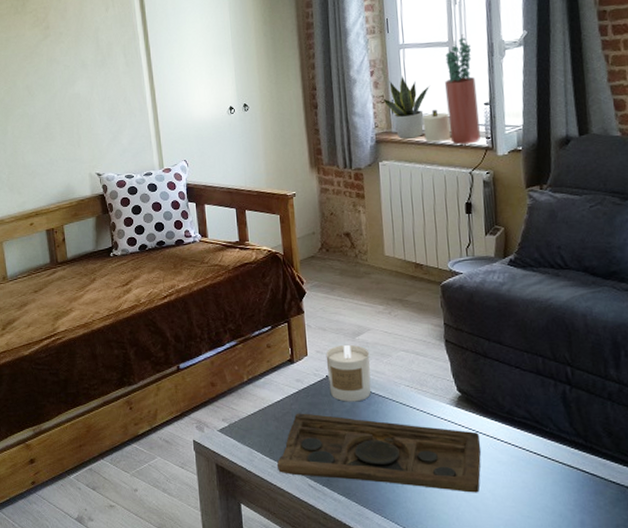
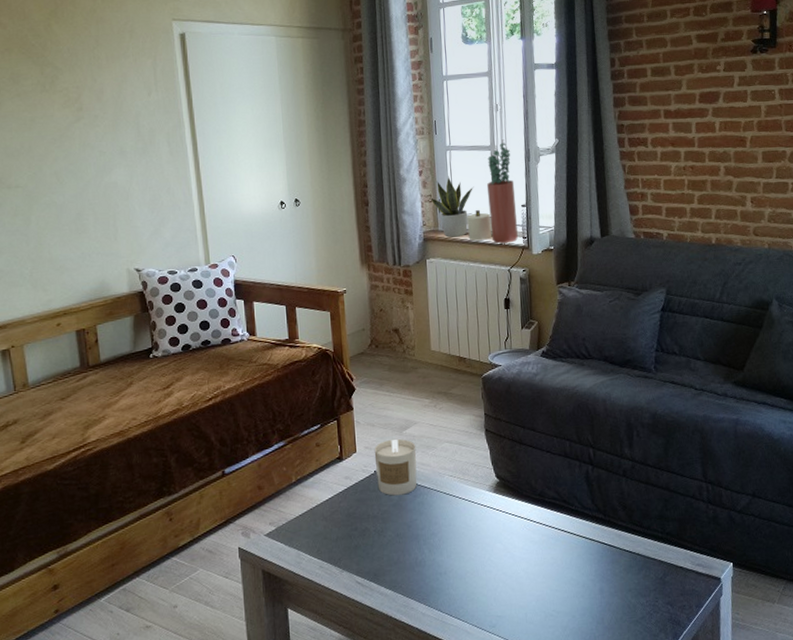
decorative tray: present [276,413,481,493] -> none [324,510,516,574]

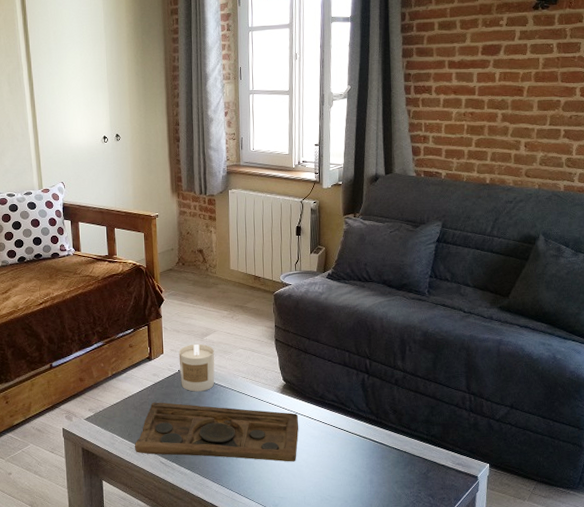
decorative tray: none [324,510,516,574] -> present [134,402,299,462]
potted plant: present [430,176,474,239] -> none [234,117,273,172]
candle: present [467,210,493,241] -> none [266,148,288,175]
vase: present [487,139,518,244] -> none [285,85,310,178]

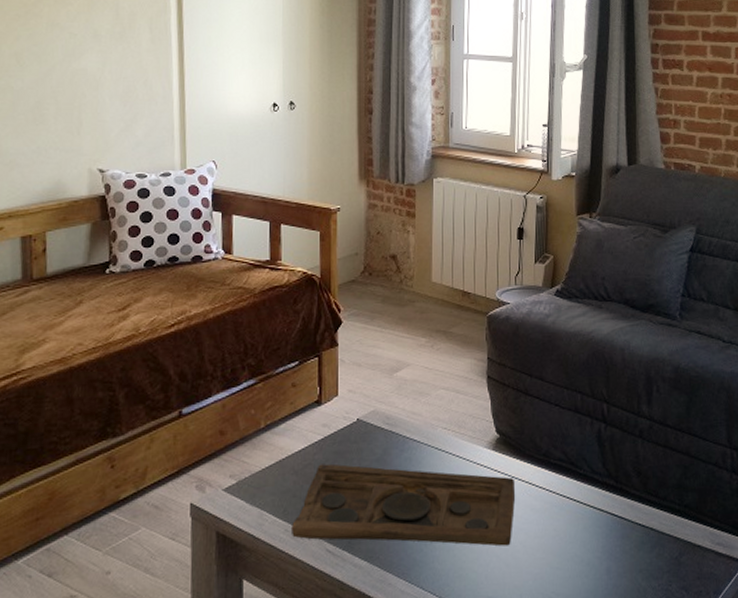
candle: present [178,343,215,392] -> none [358,382,407,449]

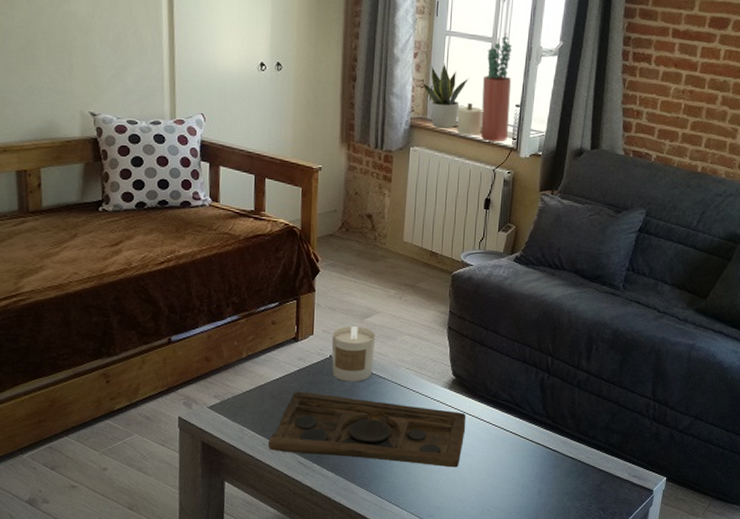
candle: none [358,382,407,449] -> present [331,325,376,382]
potted plant: none [442,87,492,157] -> present [422,63,470,130]
candle: none [482,127,509,161] -> present [457,103,482,136]
vase: none [506,51,537,166] -> present [480,33,512,143]

